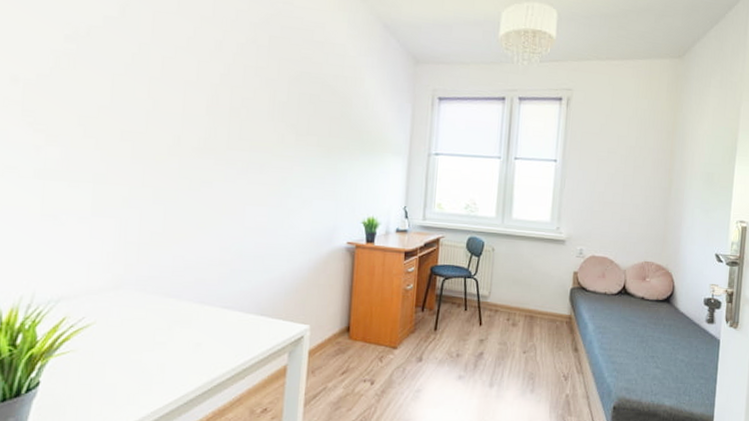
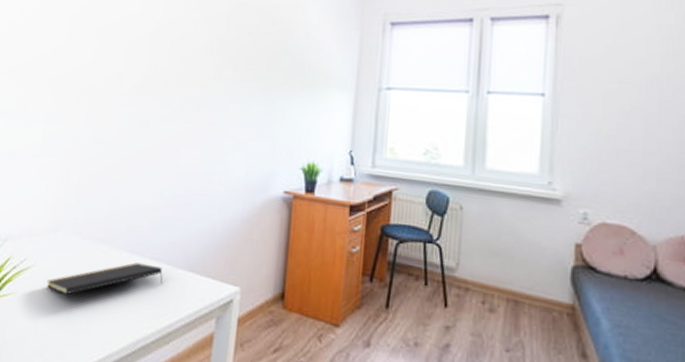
notepad: none [110,312,236,347] -> present [46,262,163,296]

